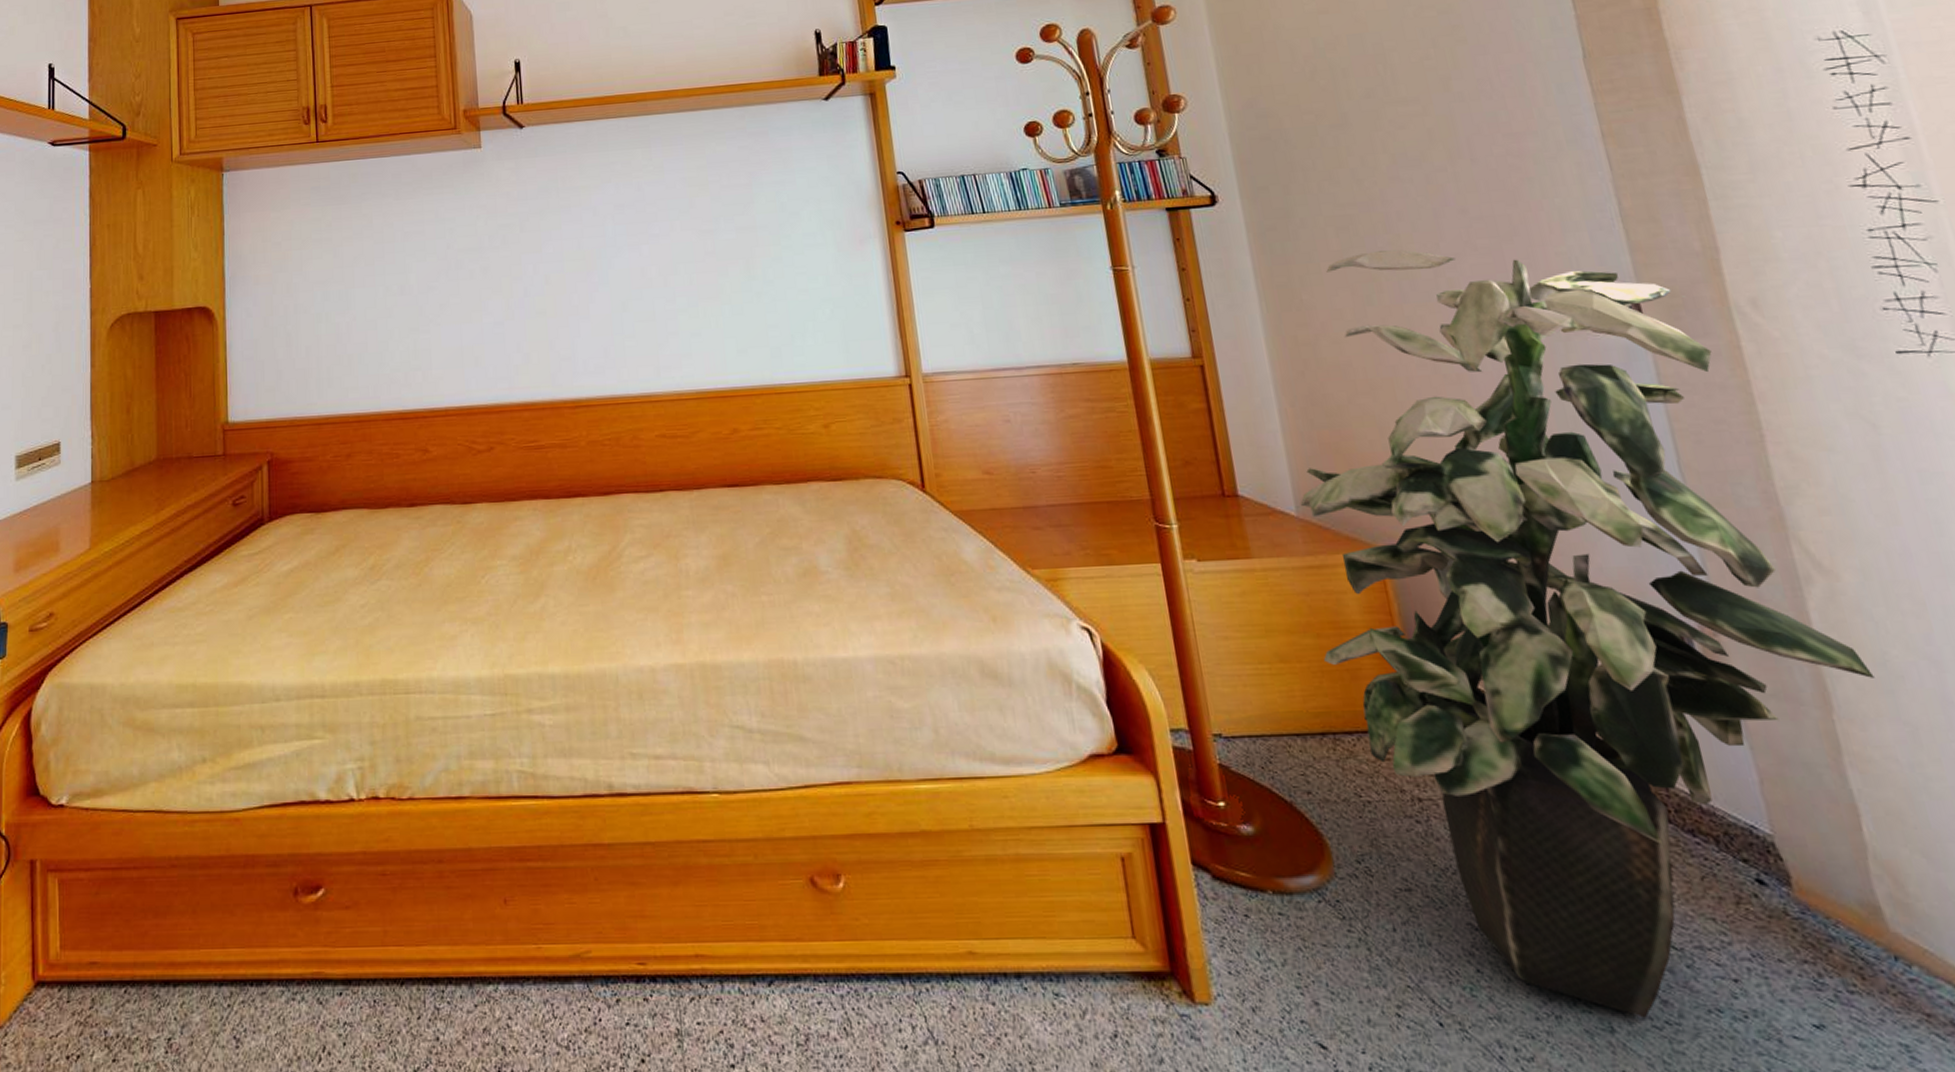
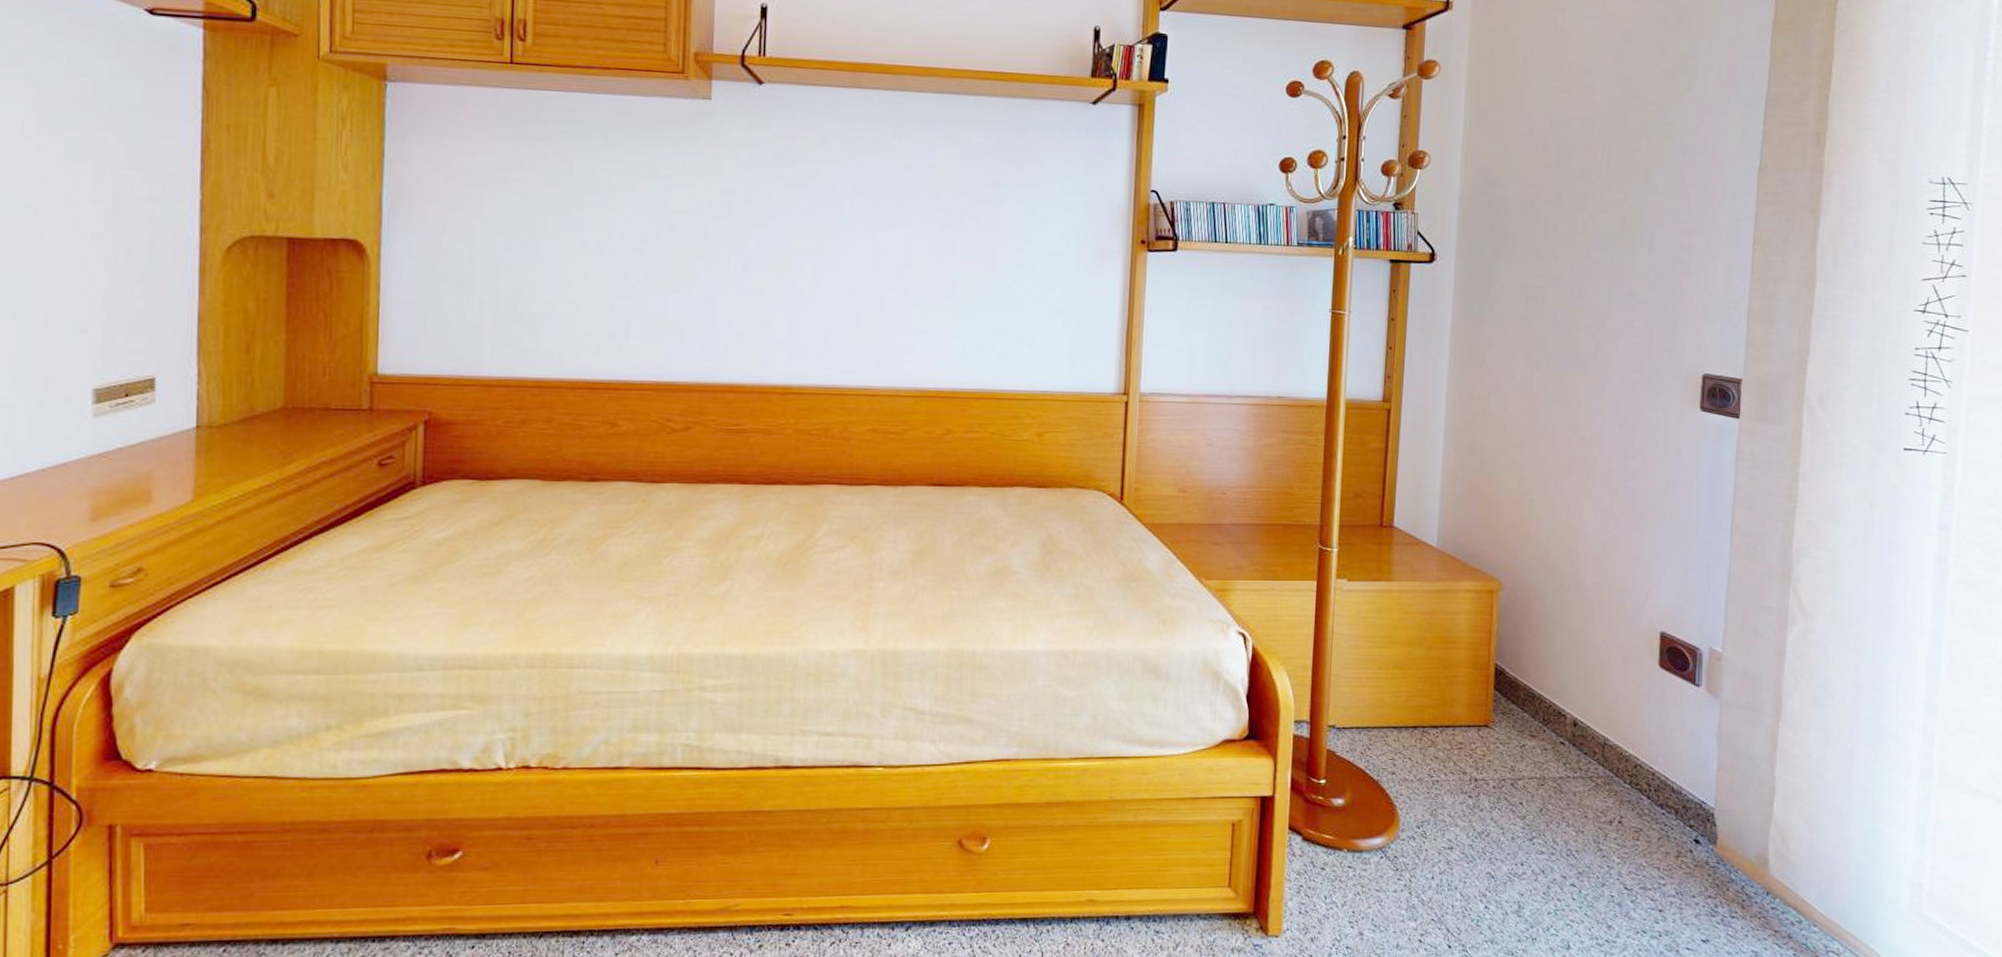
indoor plant: present [1300,249,1875,1018] -> none [1430,322,1815,939]

